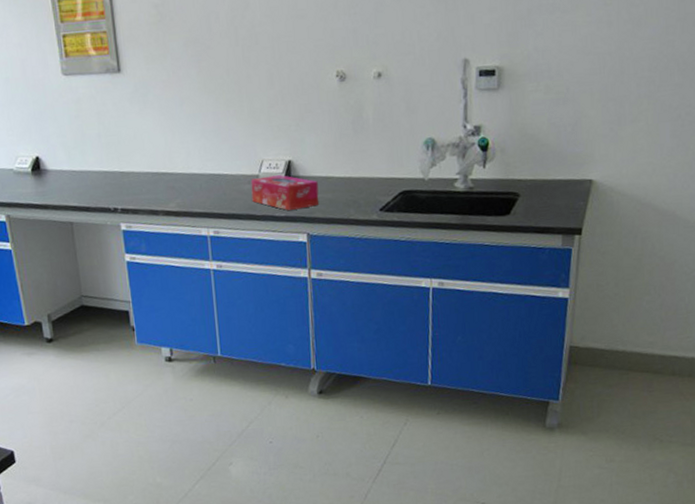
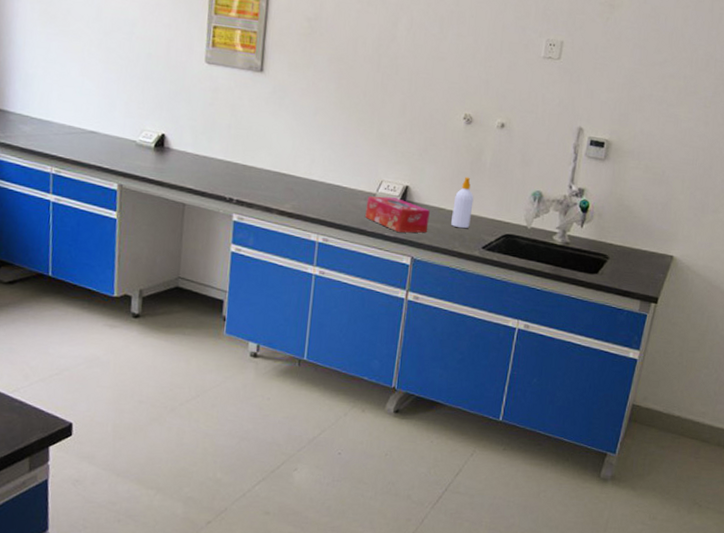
soap bottle: none [341,138,363,194] -> present [451,176,474,229]

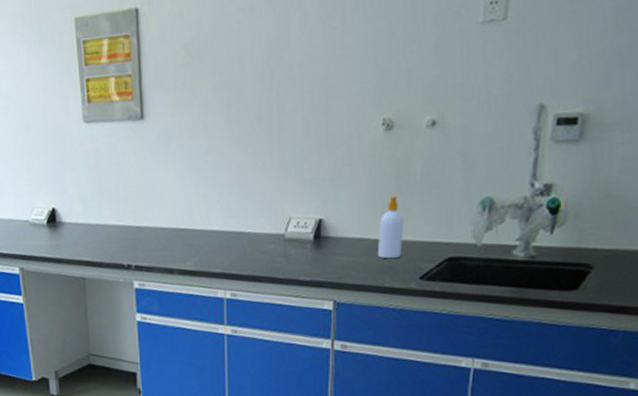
tissue box: present [365,196,430,233] -> none [275,235,351,274]

